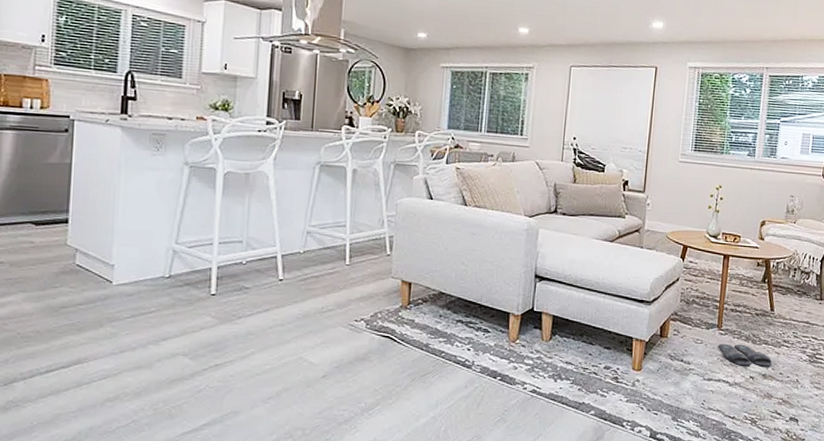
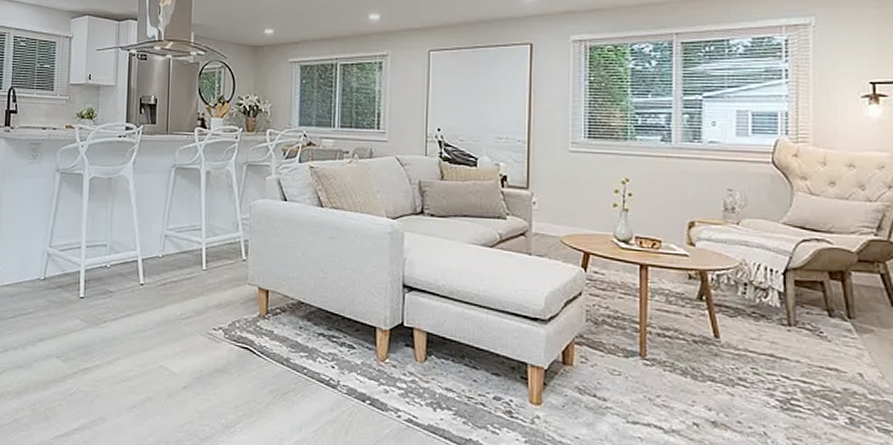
slippers: present [718,343,772,368] -> none [643,376,724,413]

